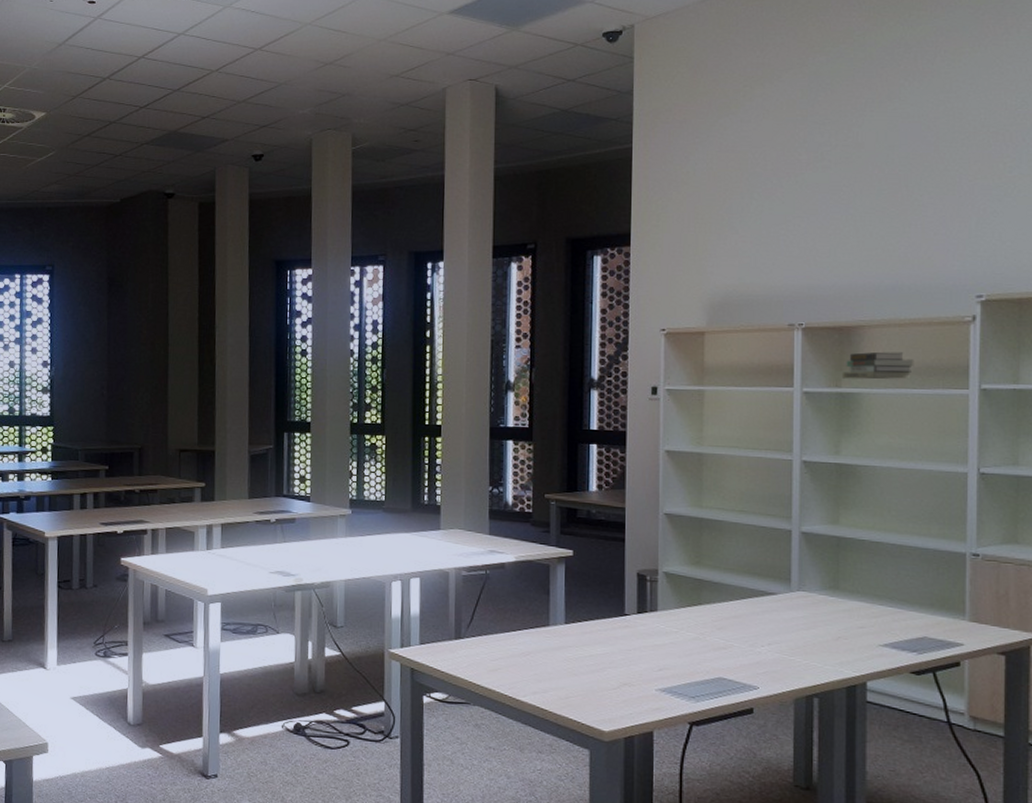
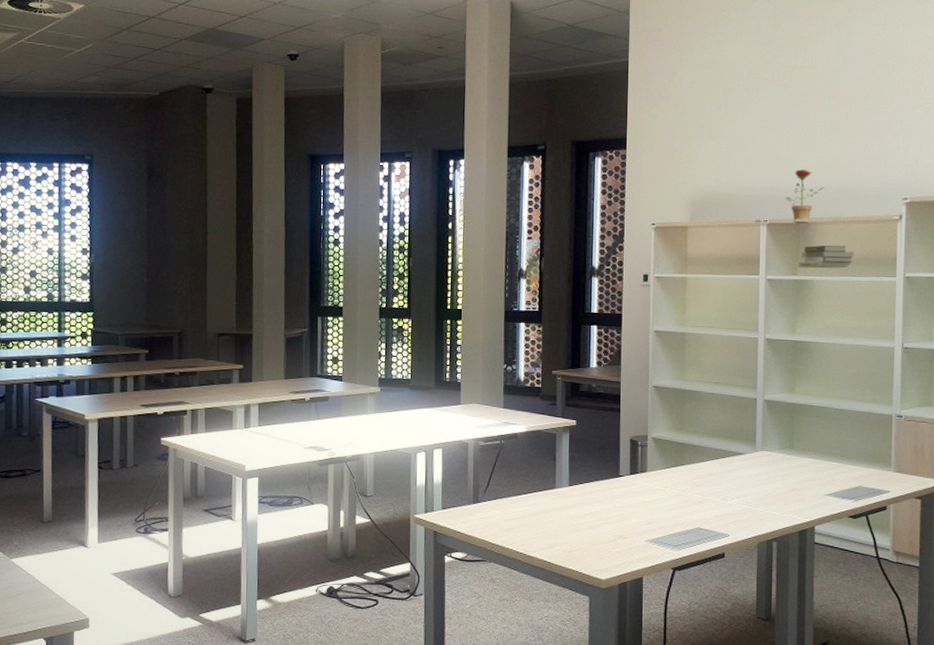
decorative plant: none [825,264,877,328] -> present [785,169,826,224]

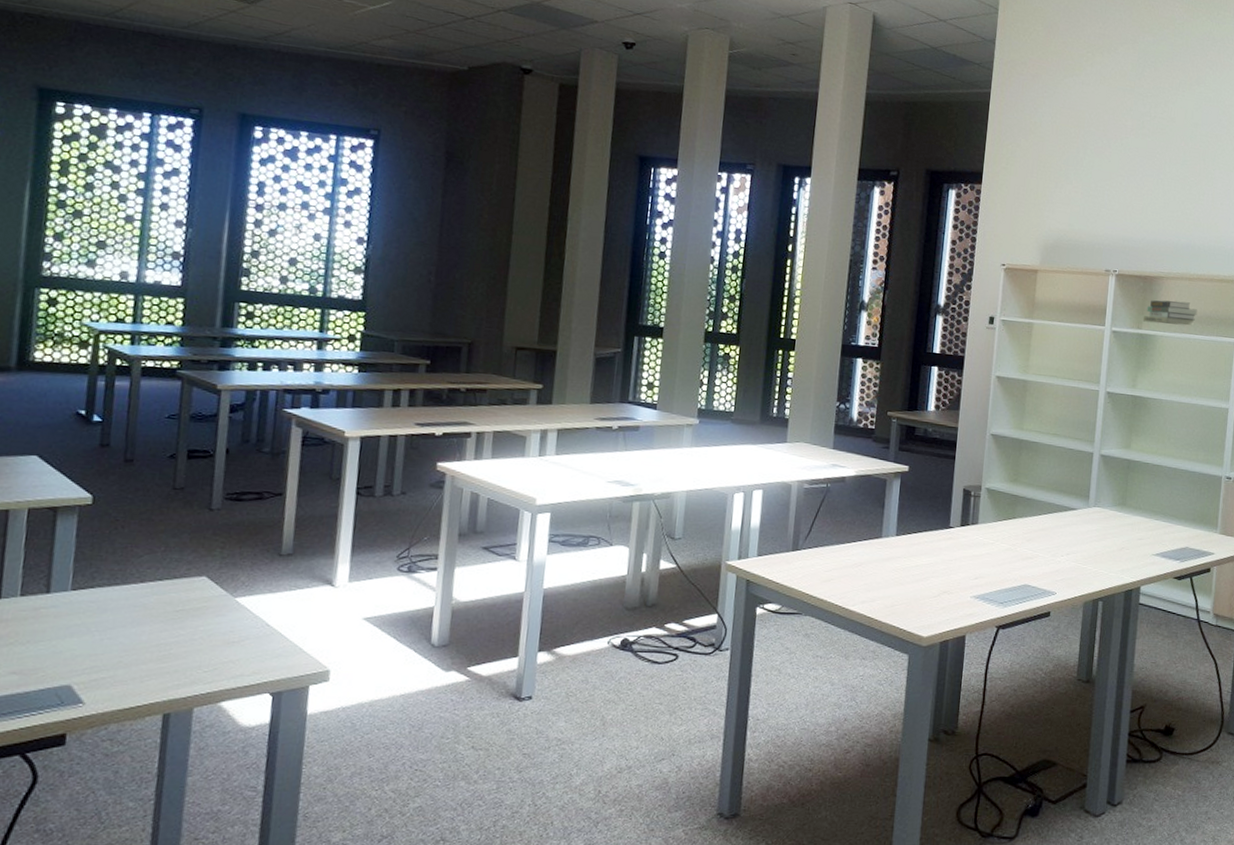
decorative plant: present [785,169,826,224] -> none [1135,221,1175,277]

